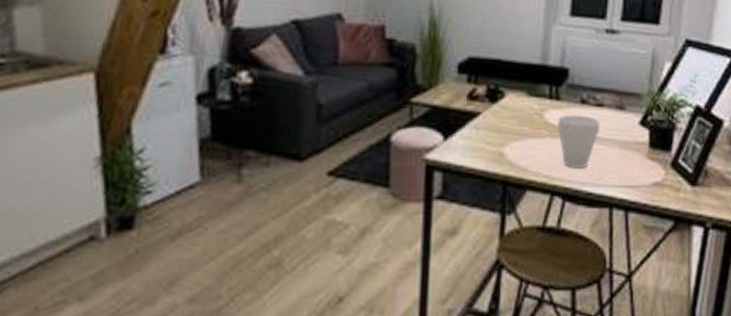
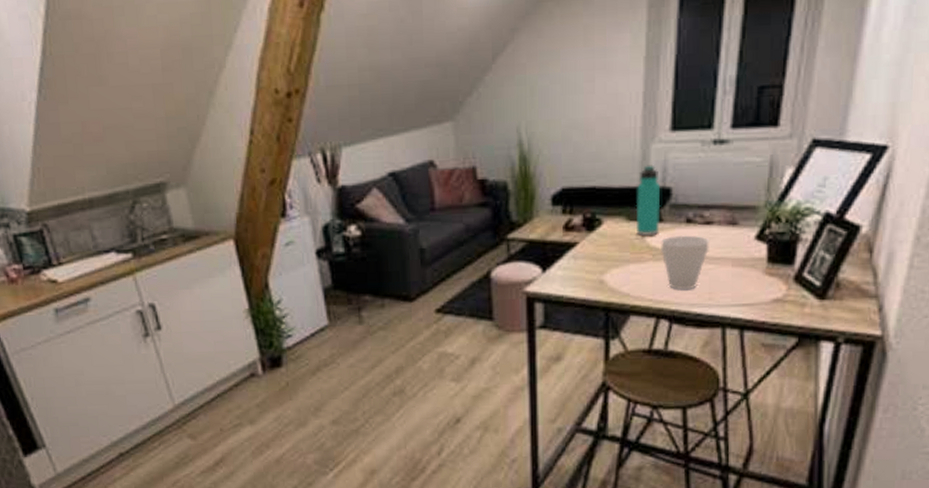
thermos bottle: none [536,44,559,113] -> present [635,165,661,236]

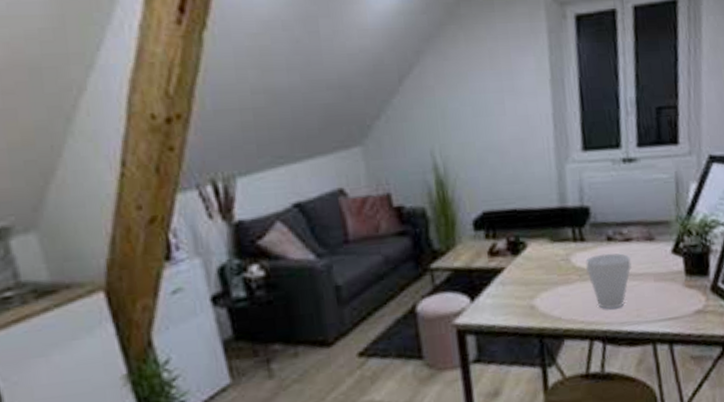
thermos bottle: present [635,165,661,236] -> none [556,184,583,257]

